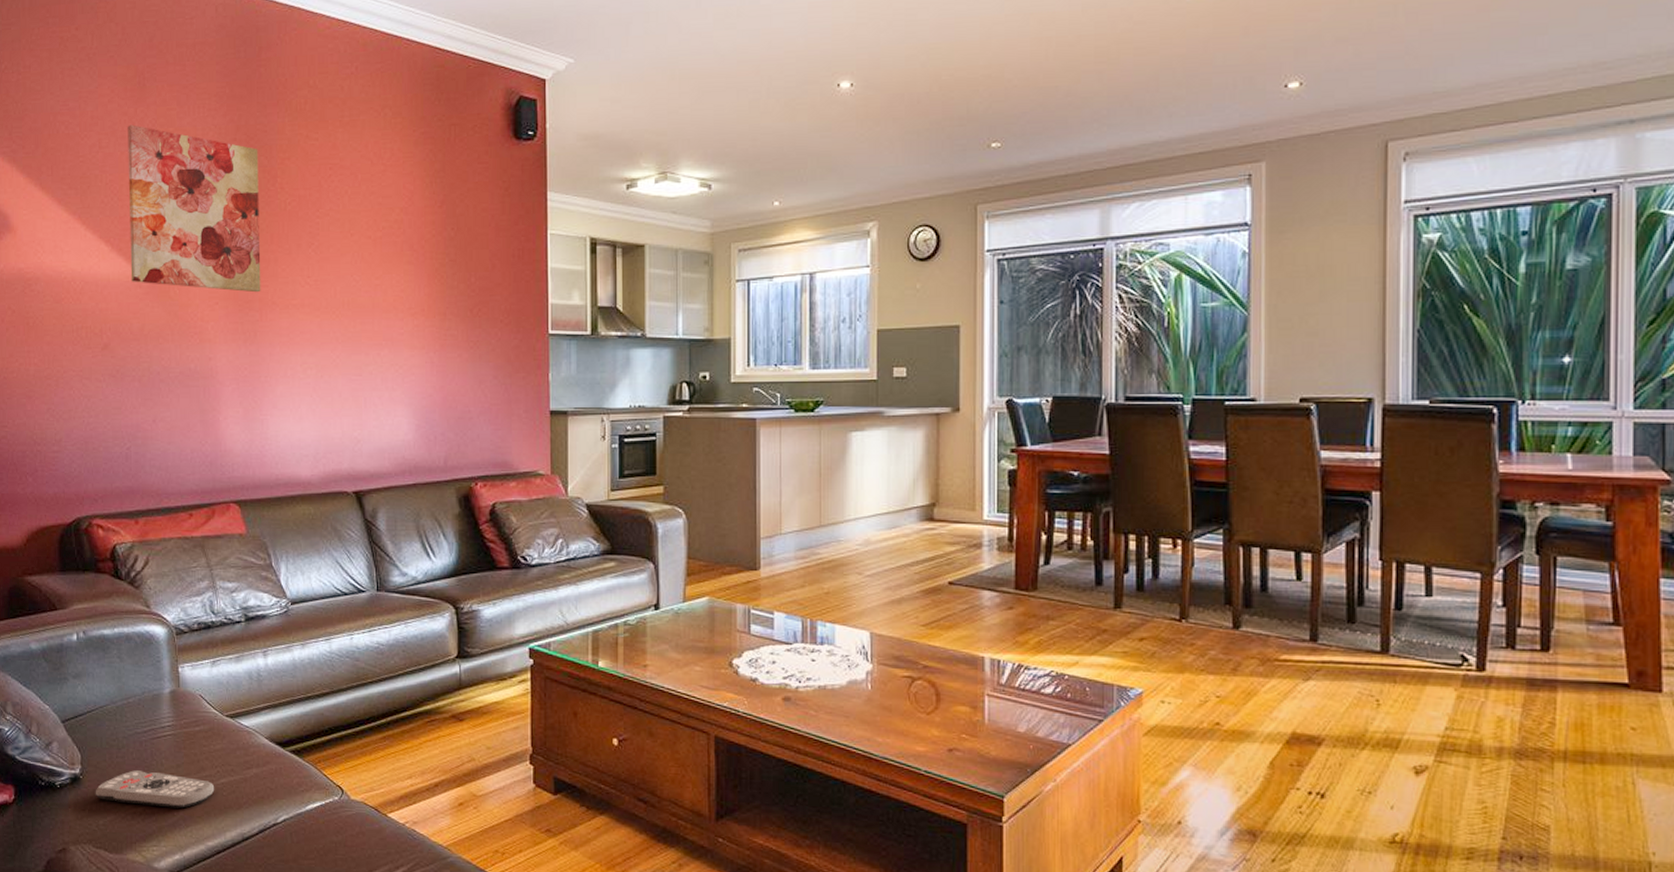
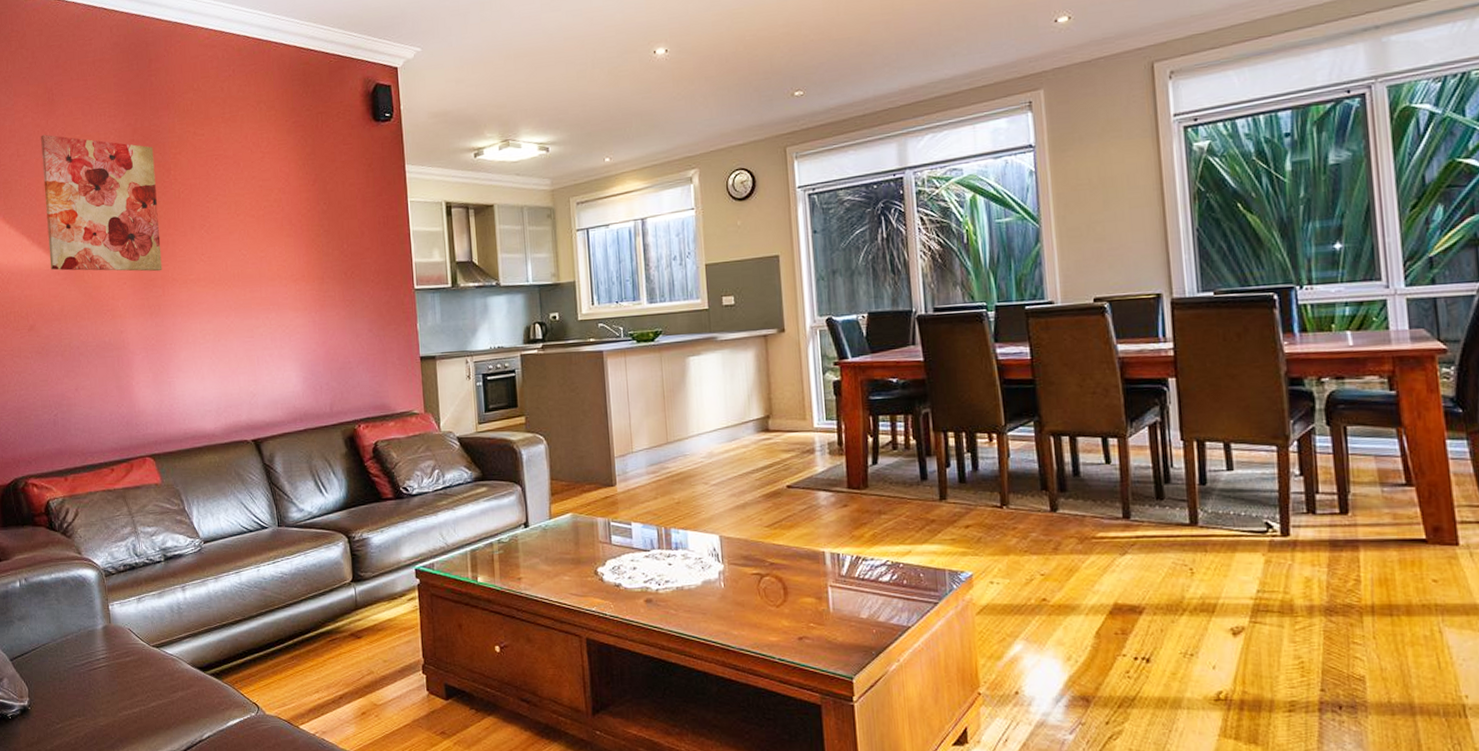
remote control: present [95,770,215,809] -> none [42,699,146,731]

